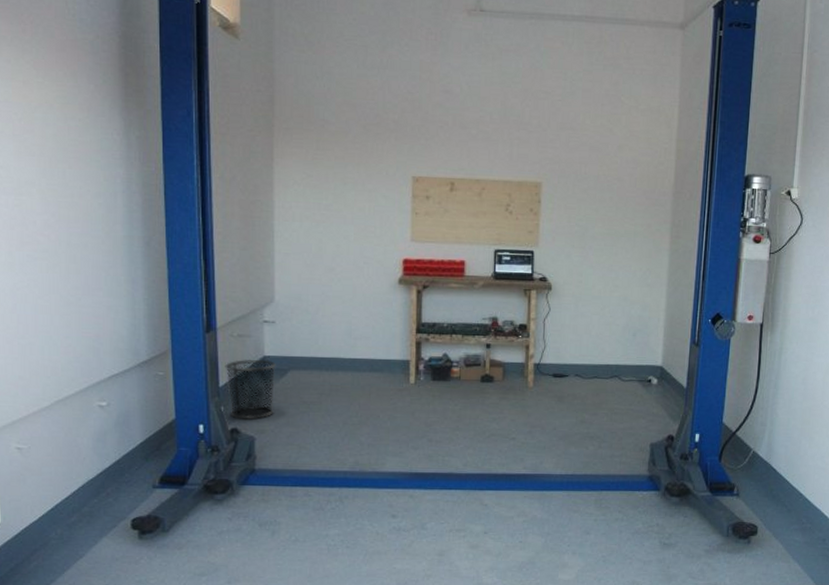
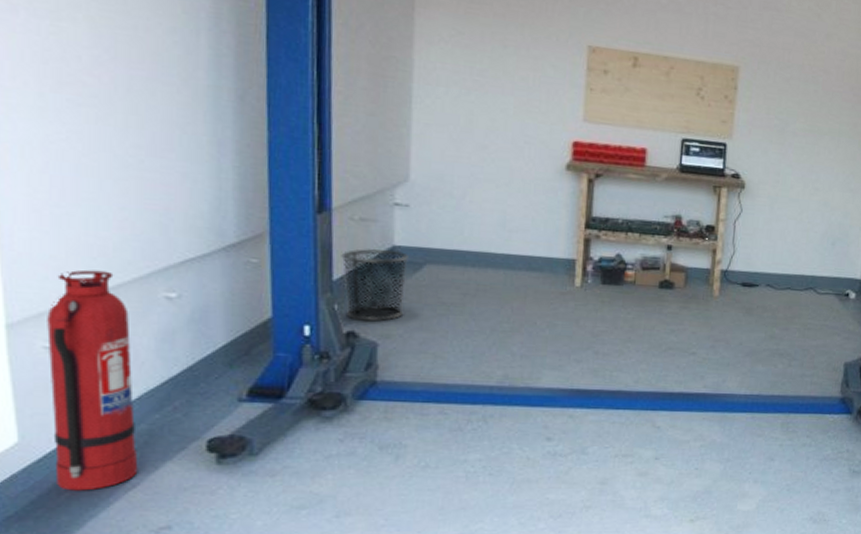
fire extinguisher: none [18,386,83,561] -> present [47,269,138,491]

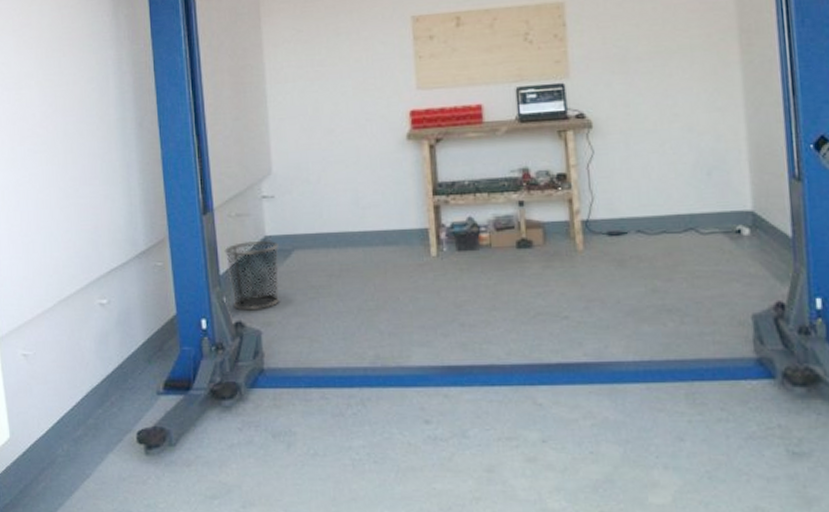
fire extinguisher: present [47,269,138,491] -> none [23,285,90,481]

